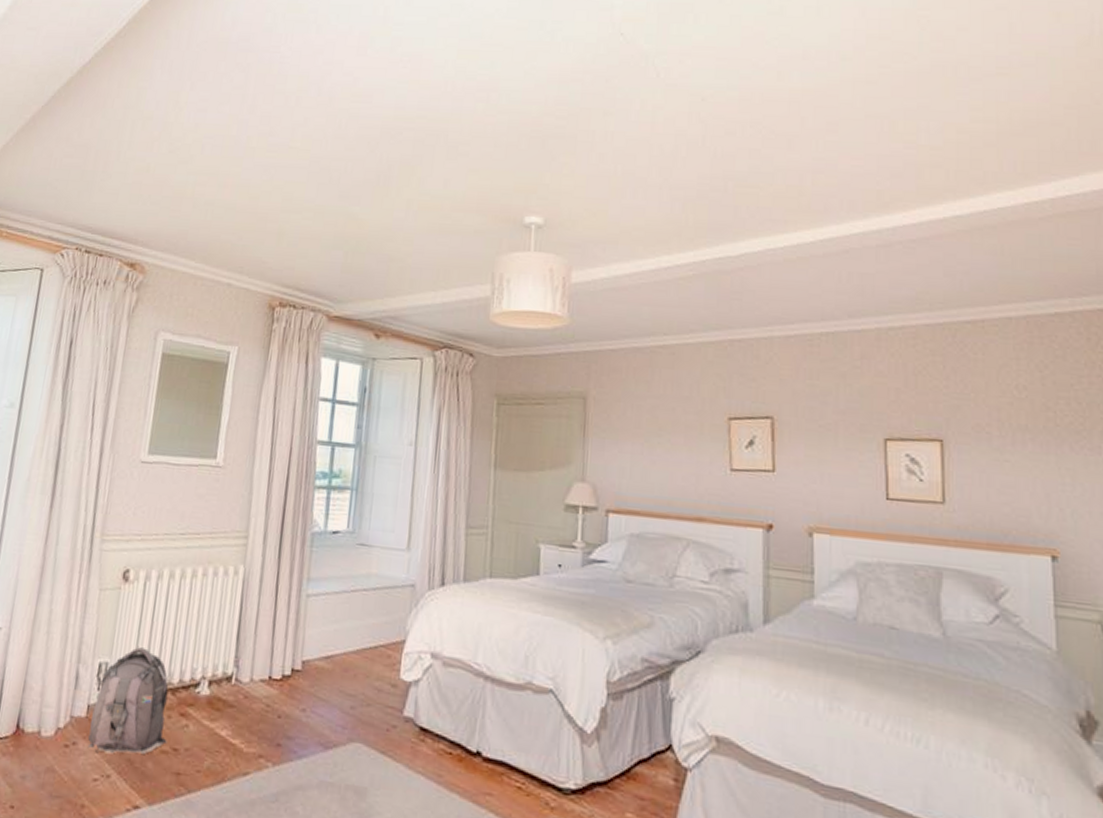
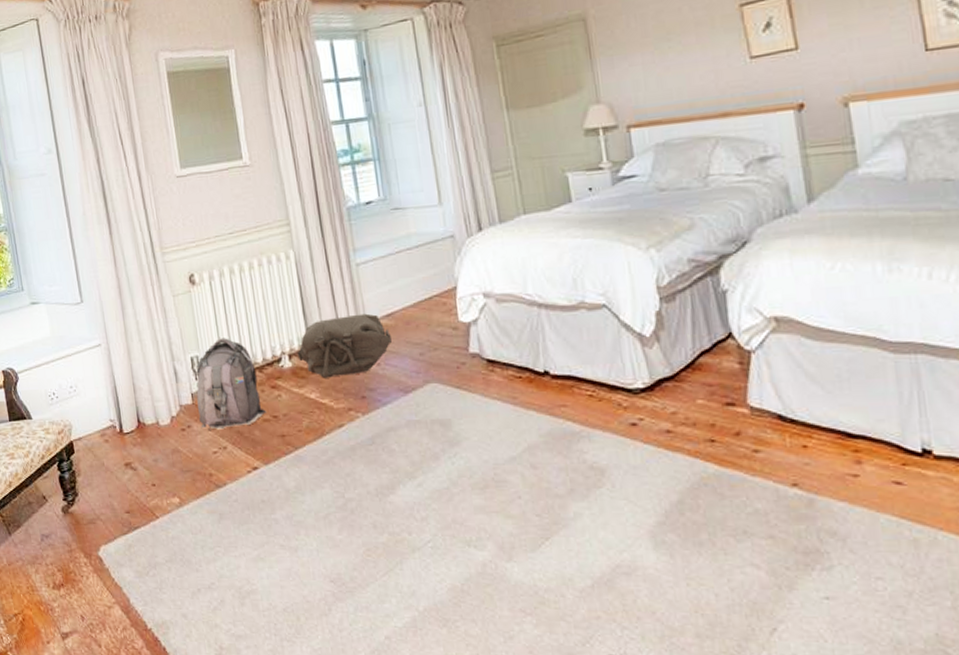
duffel bag: none [218,648,325,717] -> present [297,313,392,378]

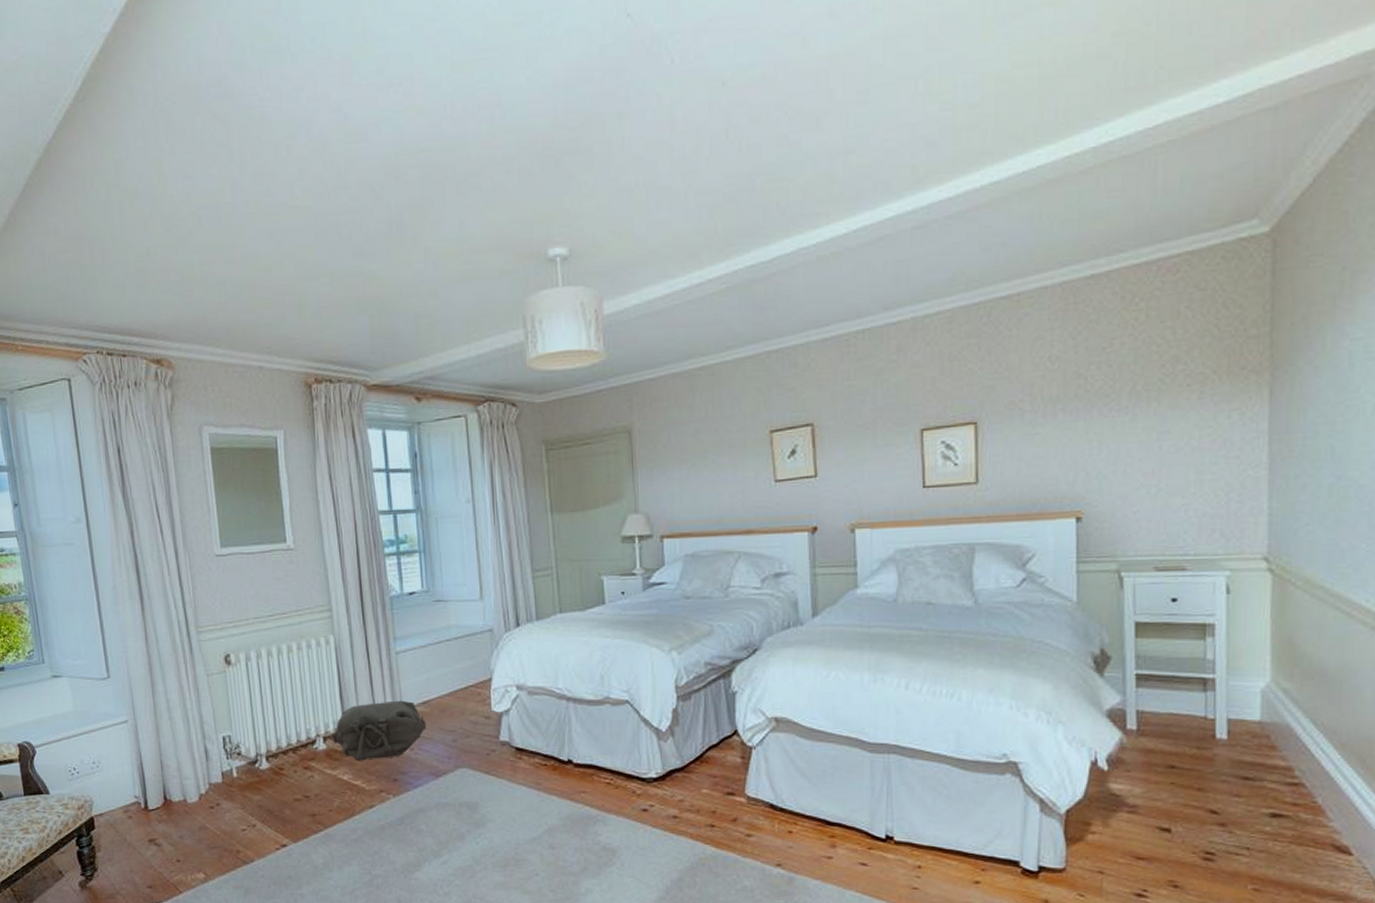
backpack: present [196,338,267,430] -> none [227,719,298,808]

